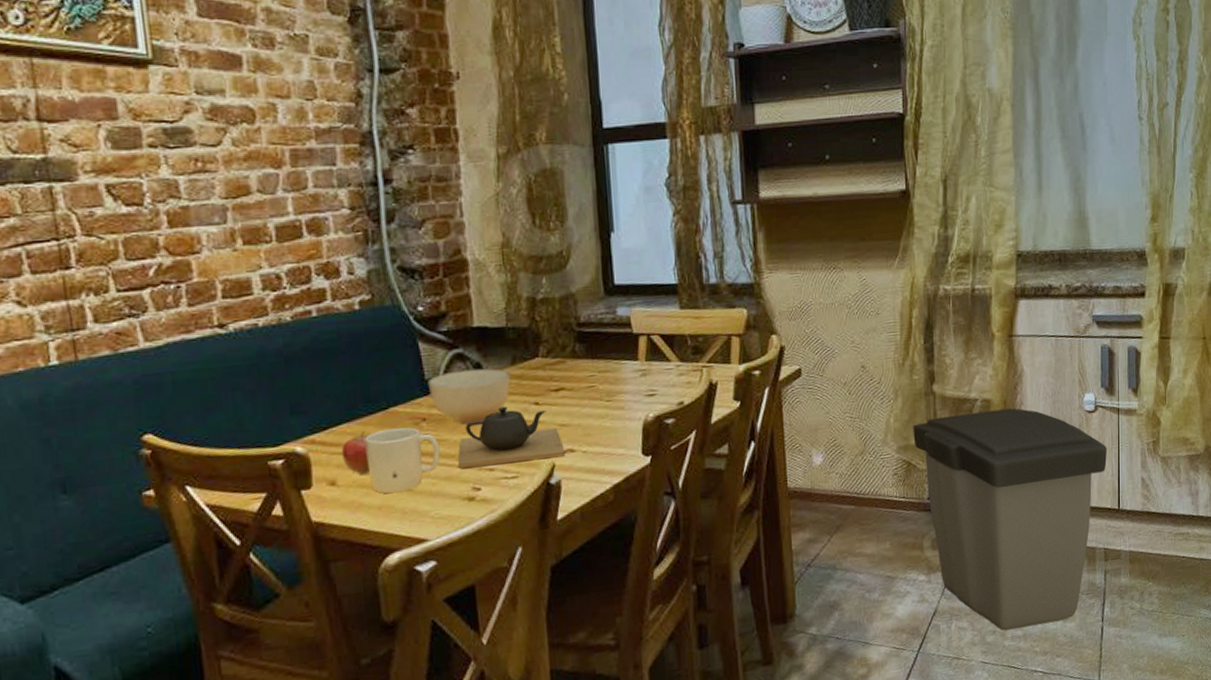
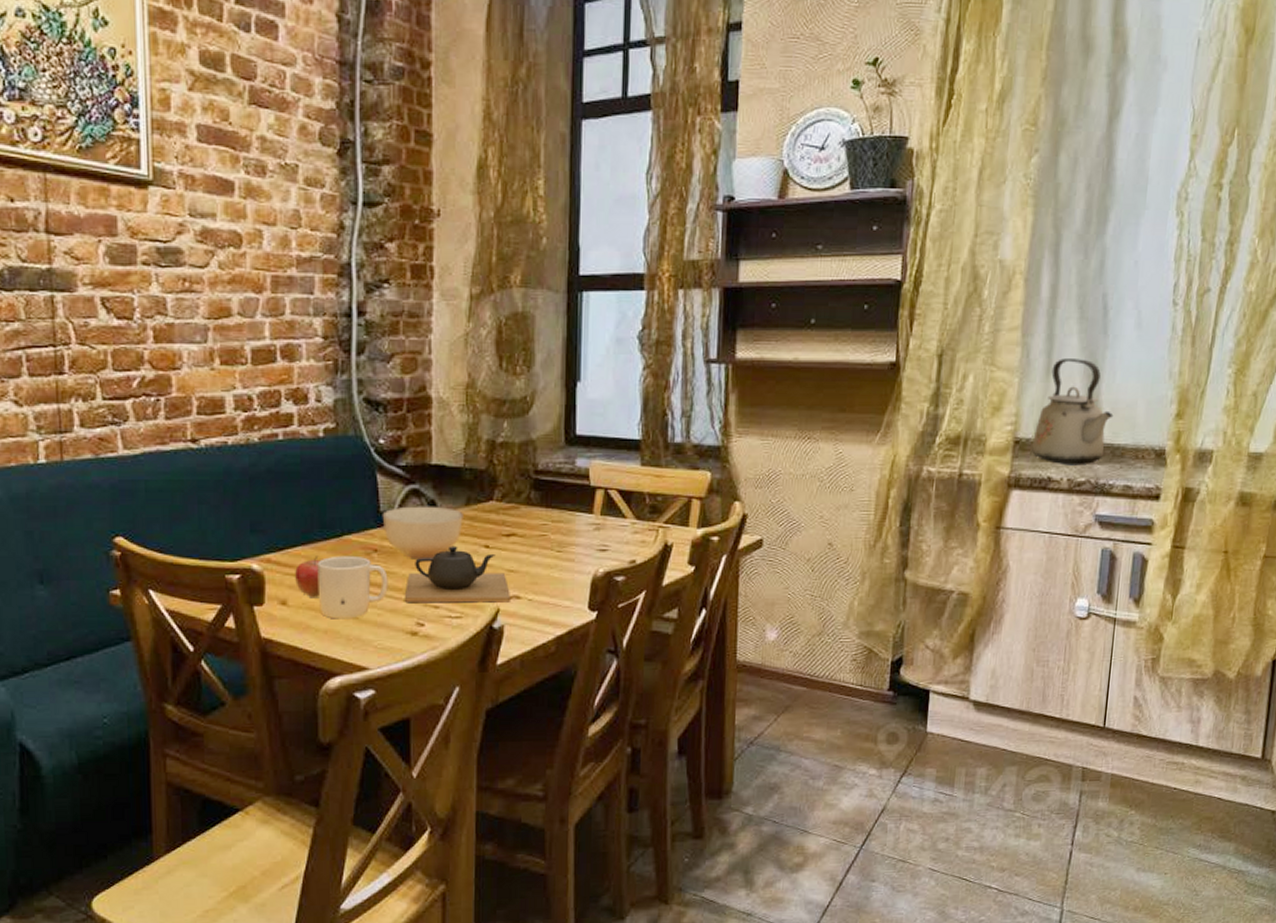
trash can: present [913,408,1107,631] -> none [877,605,1097,840]
kettle: none [1032,174,1099,273] -> present [1032,358,1114,466]

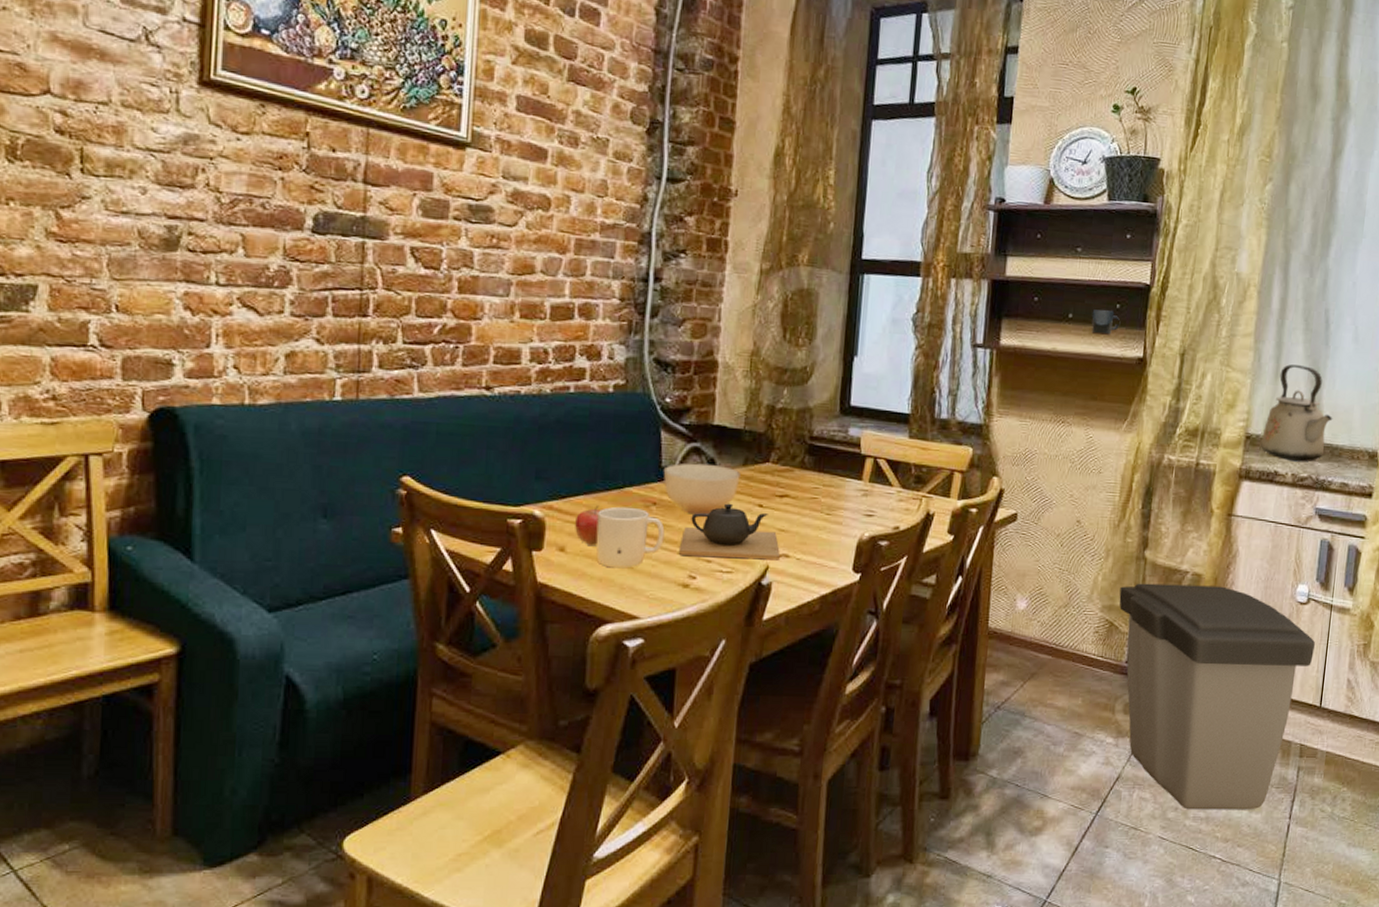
mug: none [836,312,869,341] -> present [1091,309,1121,336]
trash can: none [877,605,1097,840] -> present [1119,583,1315,810]

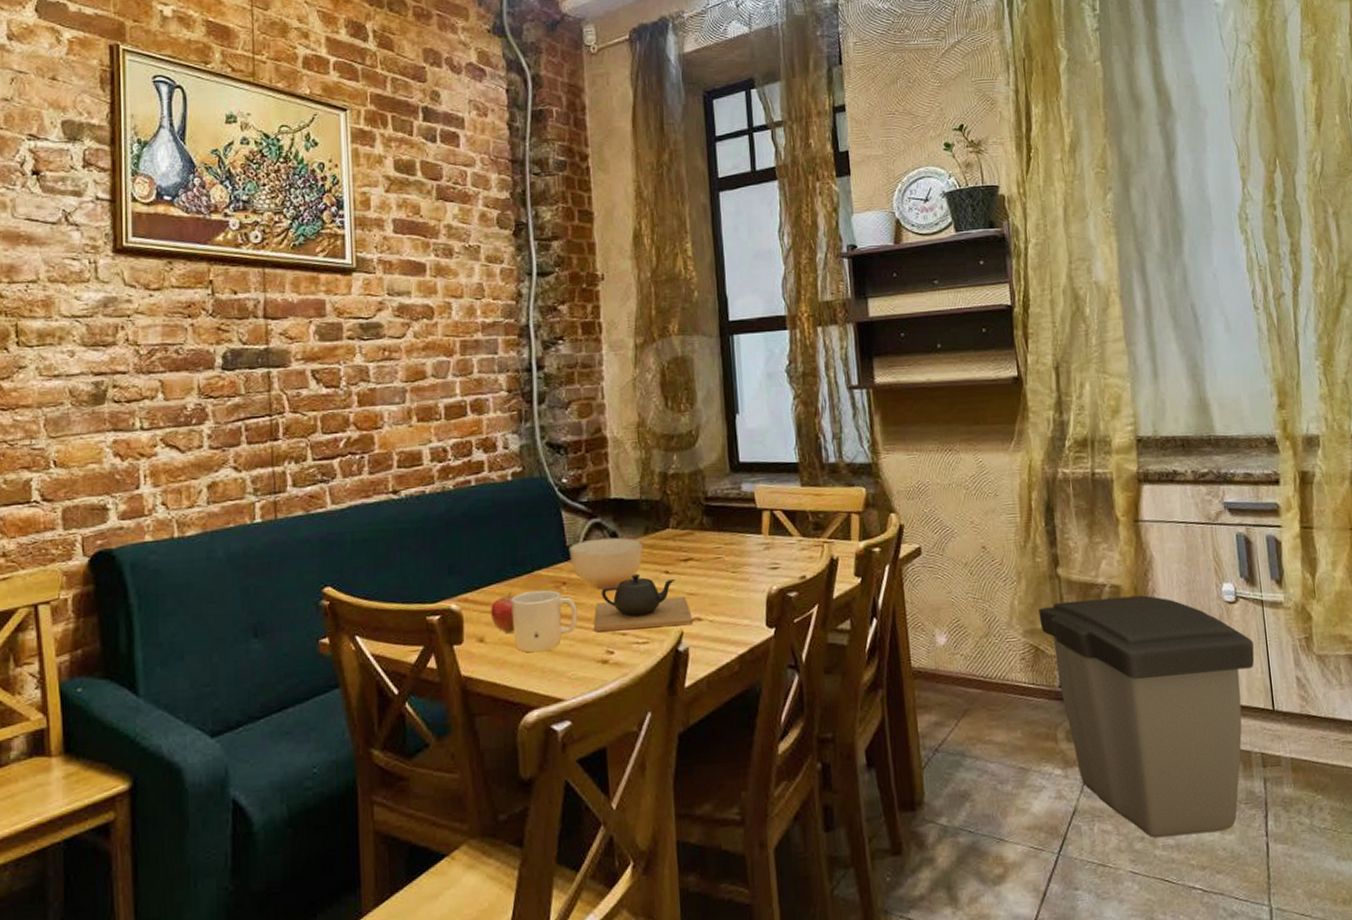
mug: present [1091,309,1121,336] -> none [959,336,990,361]
kettle: present [1261,364,1333,462] -> none [1153,362,1222,458]

